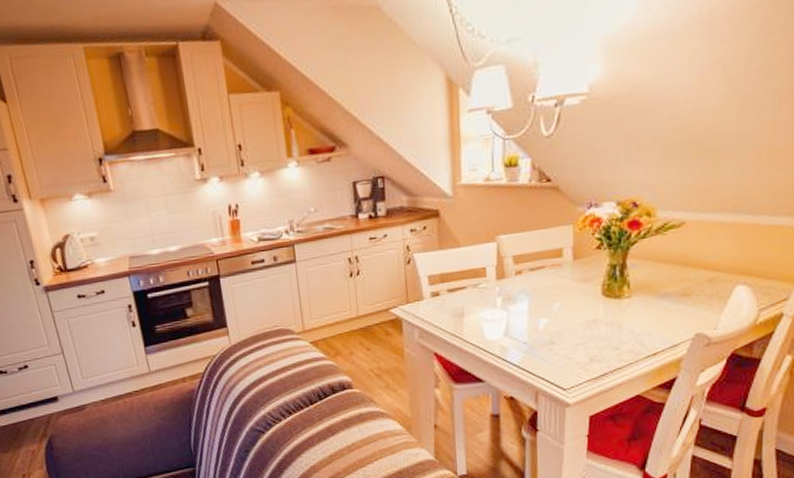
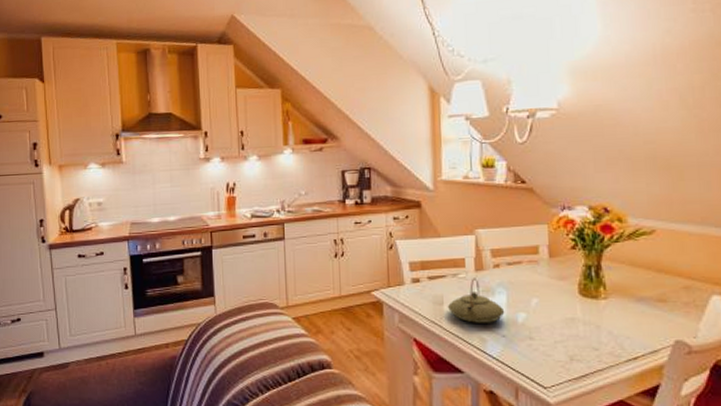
teapot: none [467,286,527,333] -> present [447,278,505,323]

